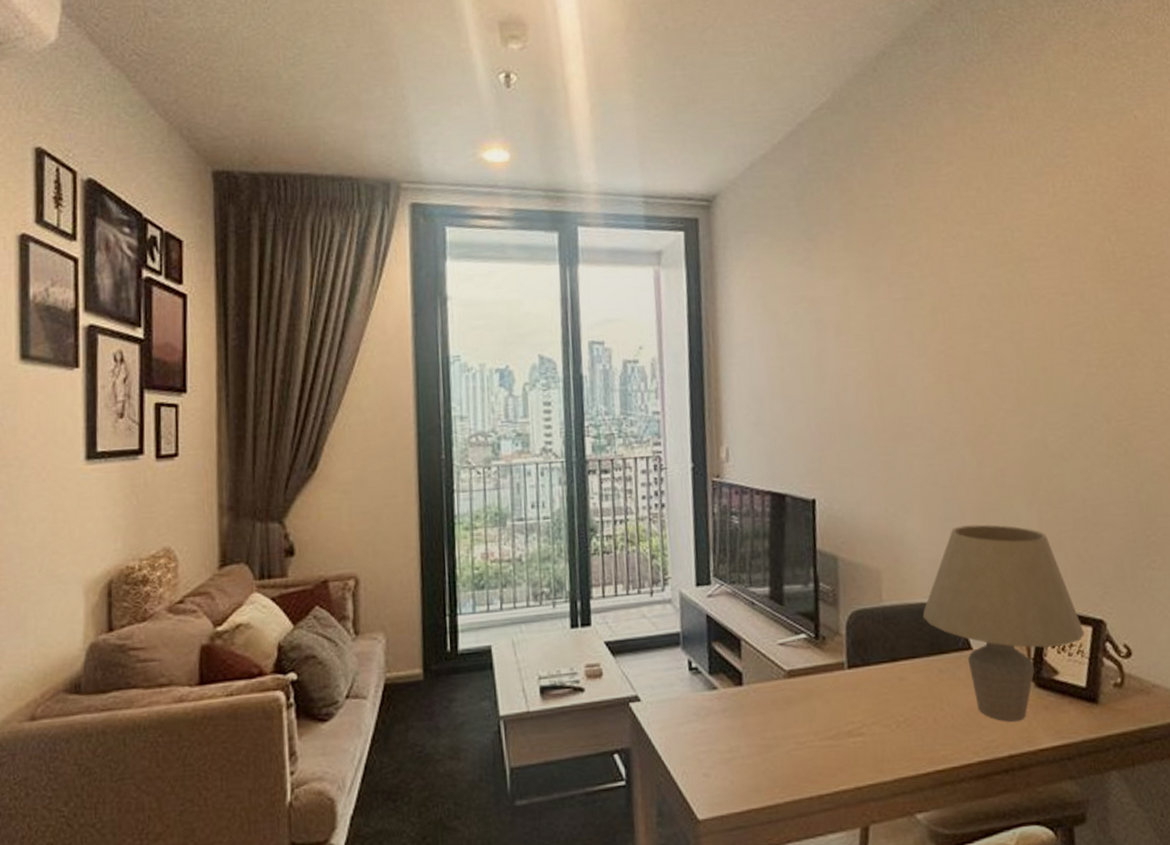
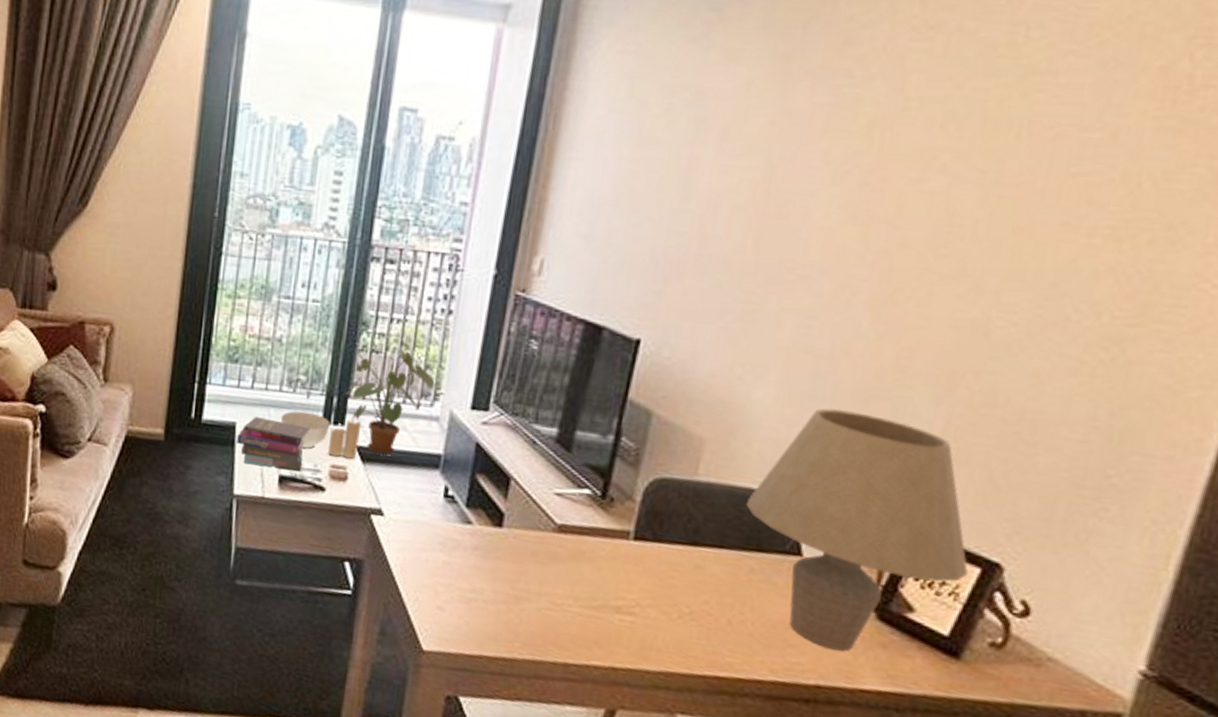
books: none [494,634,563,684] -> present [236,417,312,471]
bowl: none [532,620,579,656] -> present [280,411,330,449]
candle: none [579,614,607,657] -> present [327,416,362,459]
house plant: none [585,546,662,646] -> present [343,350,435,456]

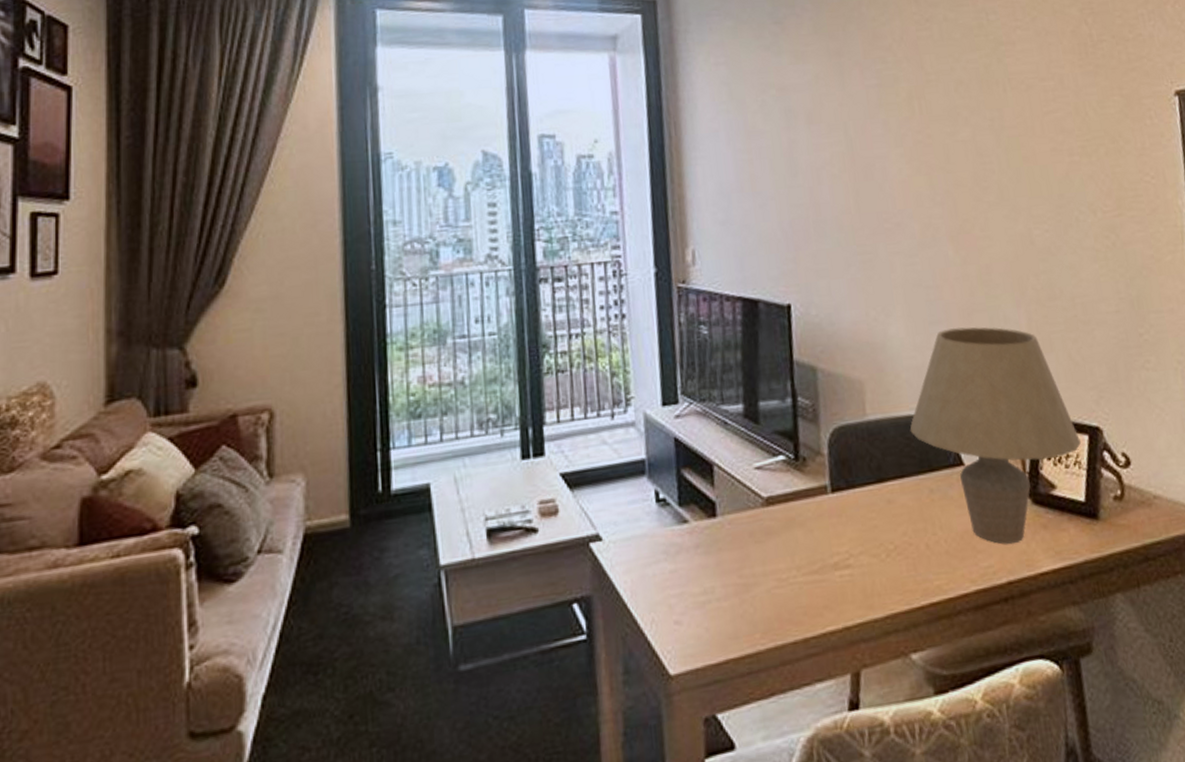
books: present [236,417,312,471] -> none [433,467,512,527]
bowl: present [280,411,330,449] -> none [477,451,530,493]
candle: present [327,416,362,459] -> none [531,442,563,492]
house plant: present [343,350,435,456] -> none [537,363,624,477]

